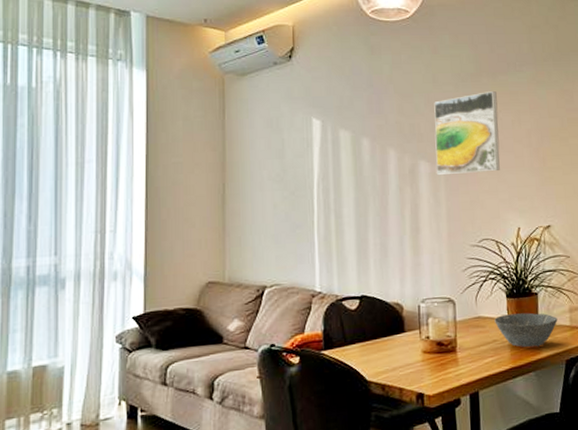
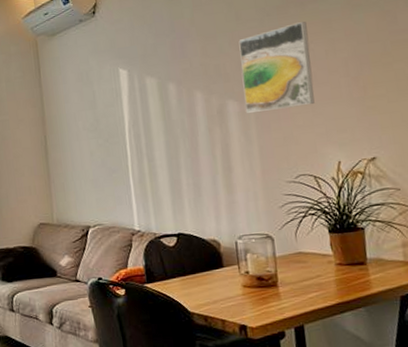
bowl: present [494,312,558,348] -> none [317,248,389,283]

